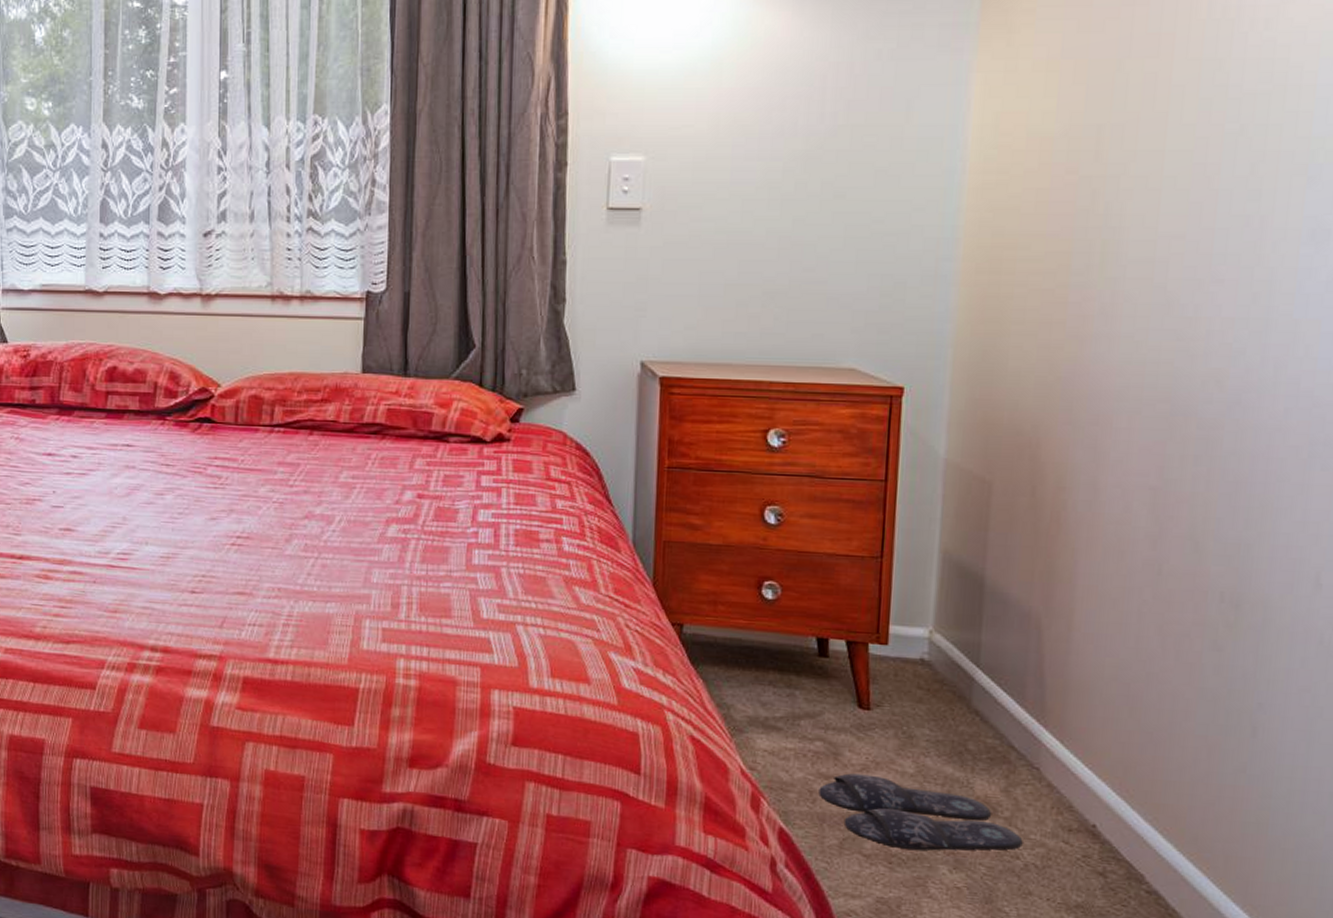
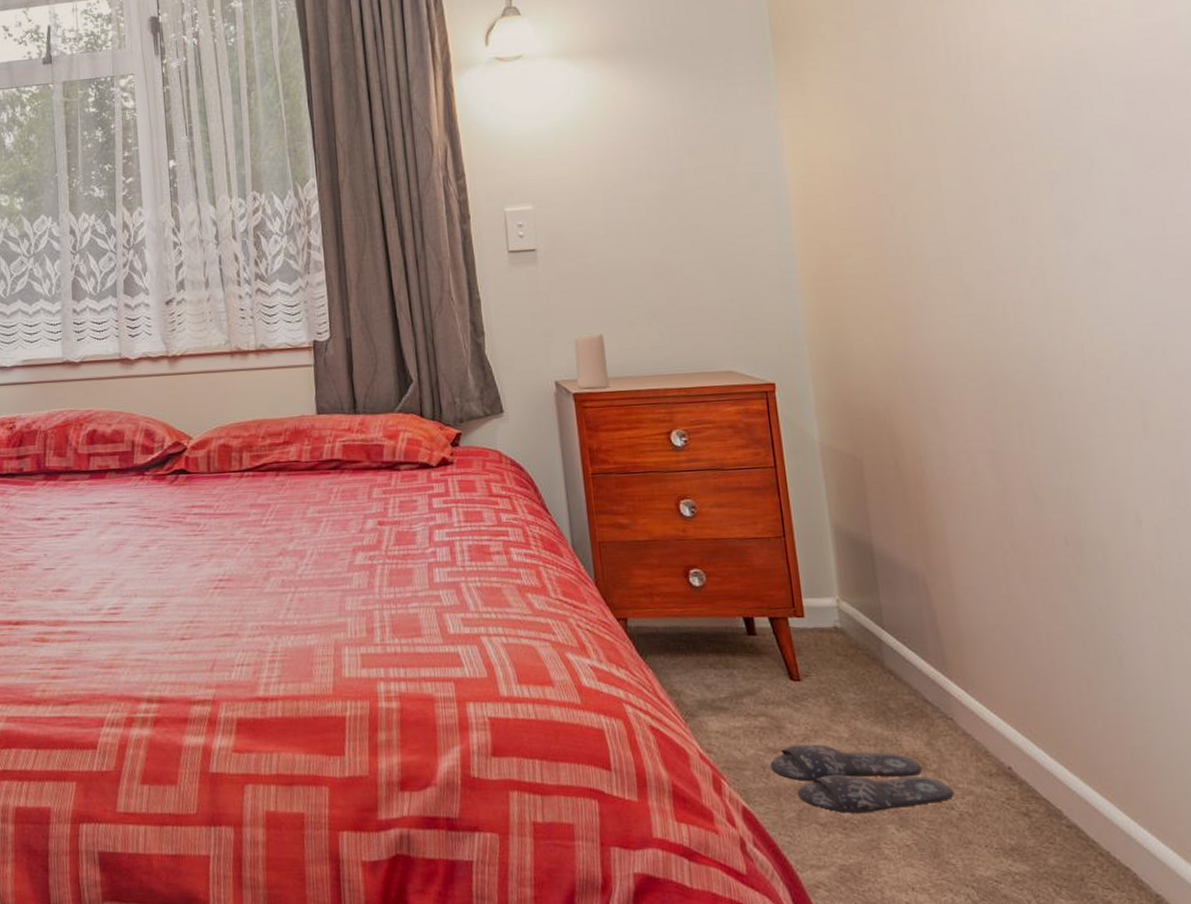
candle: none [666,311,707,375] -> present [574,333,610,390]

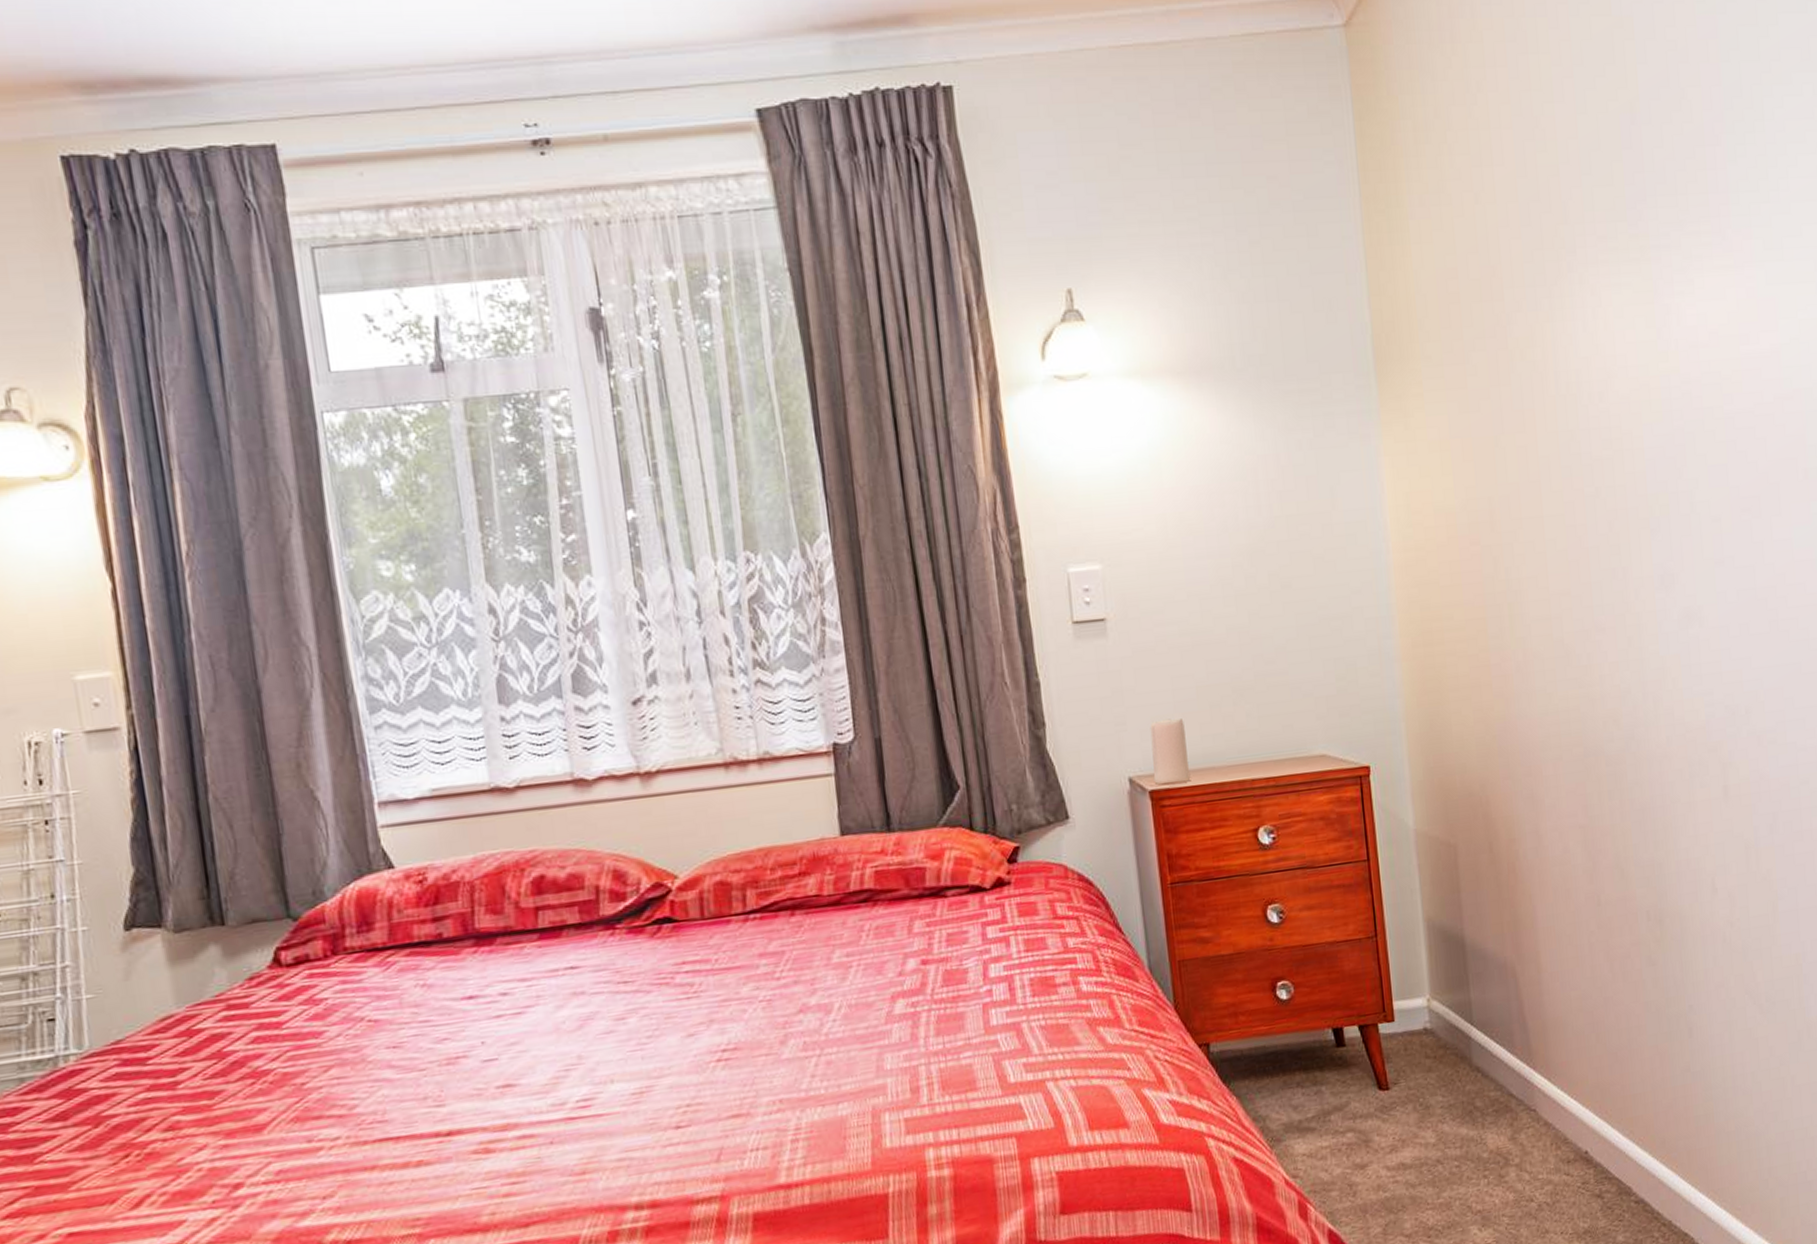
slippers: present [770,744,954,813] -> none [1357,1152,1534,1221]

